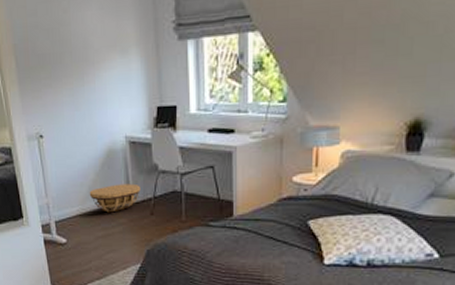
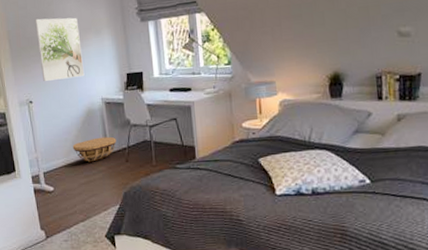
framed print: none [47,29,106,111] -> present [35,17,85,81]

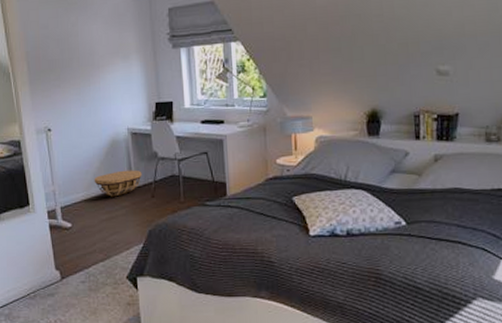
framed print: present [35,17,85,81] -> none [57,39,110,108]

